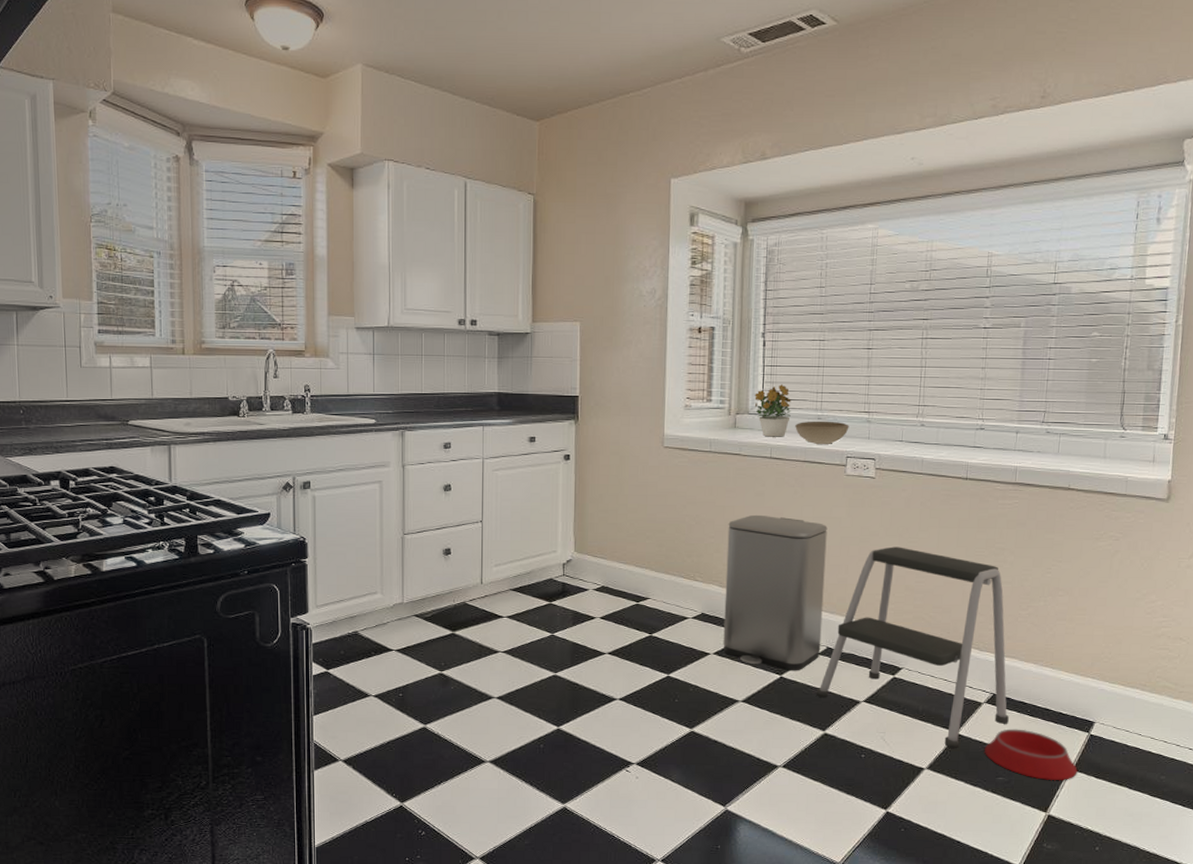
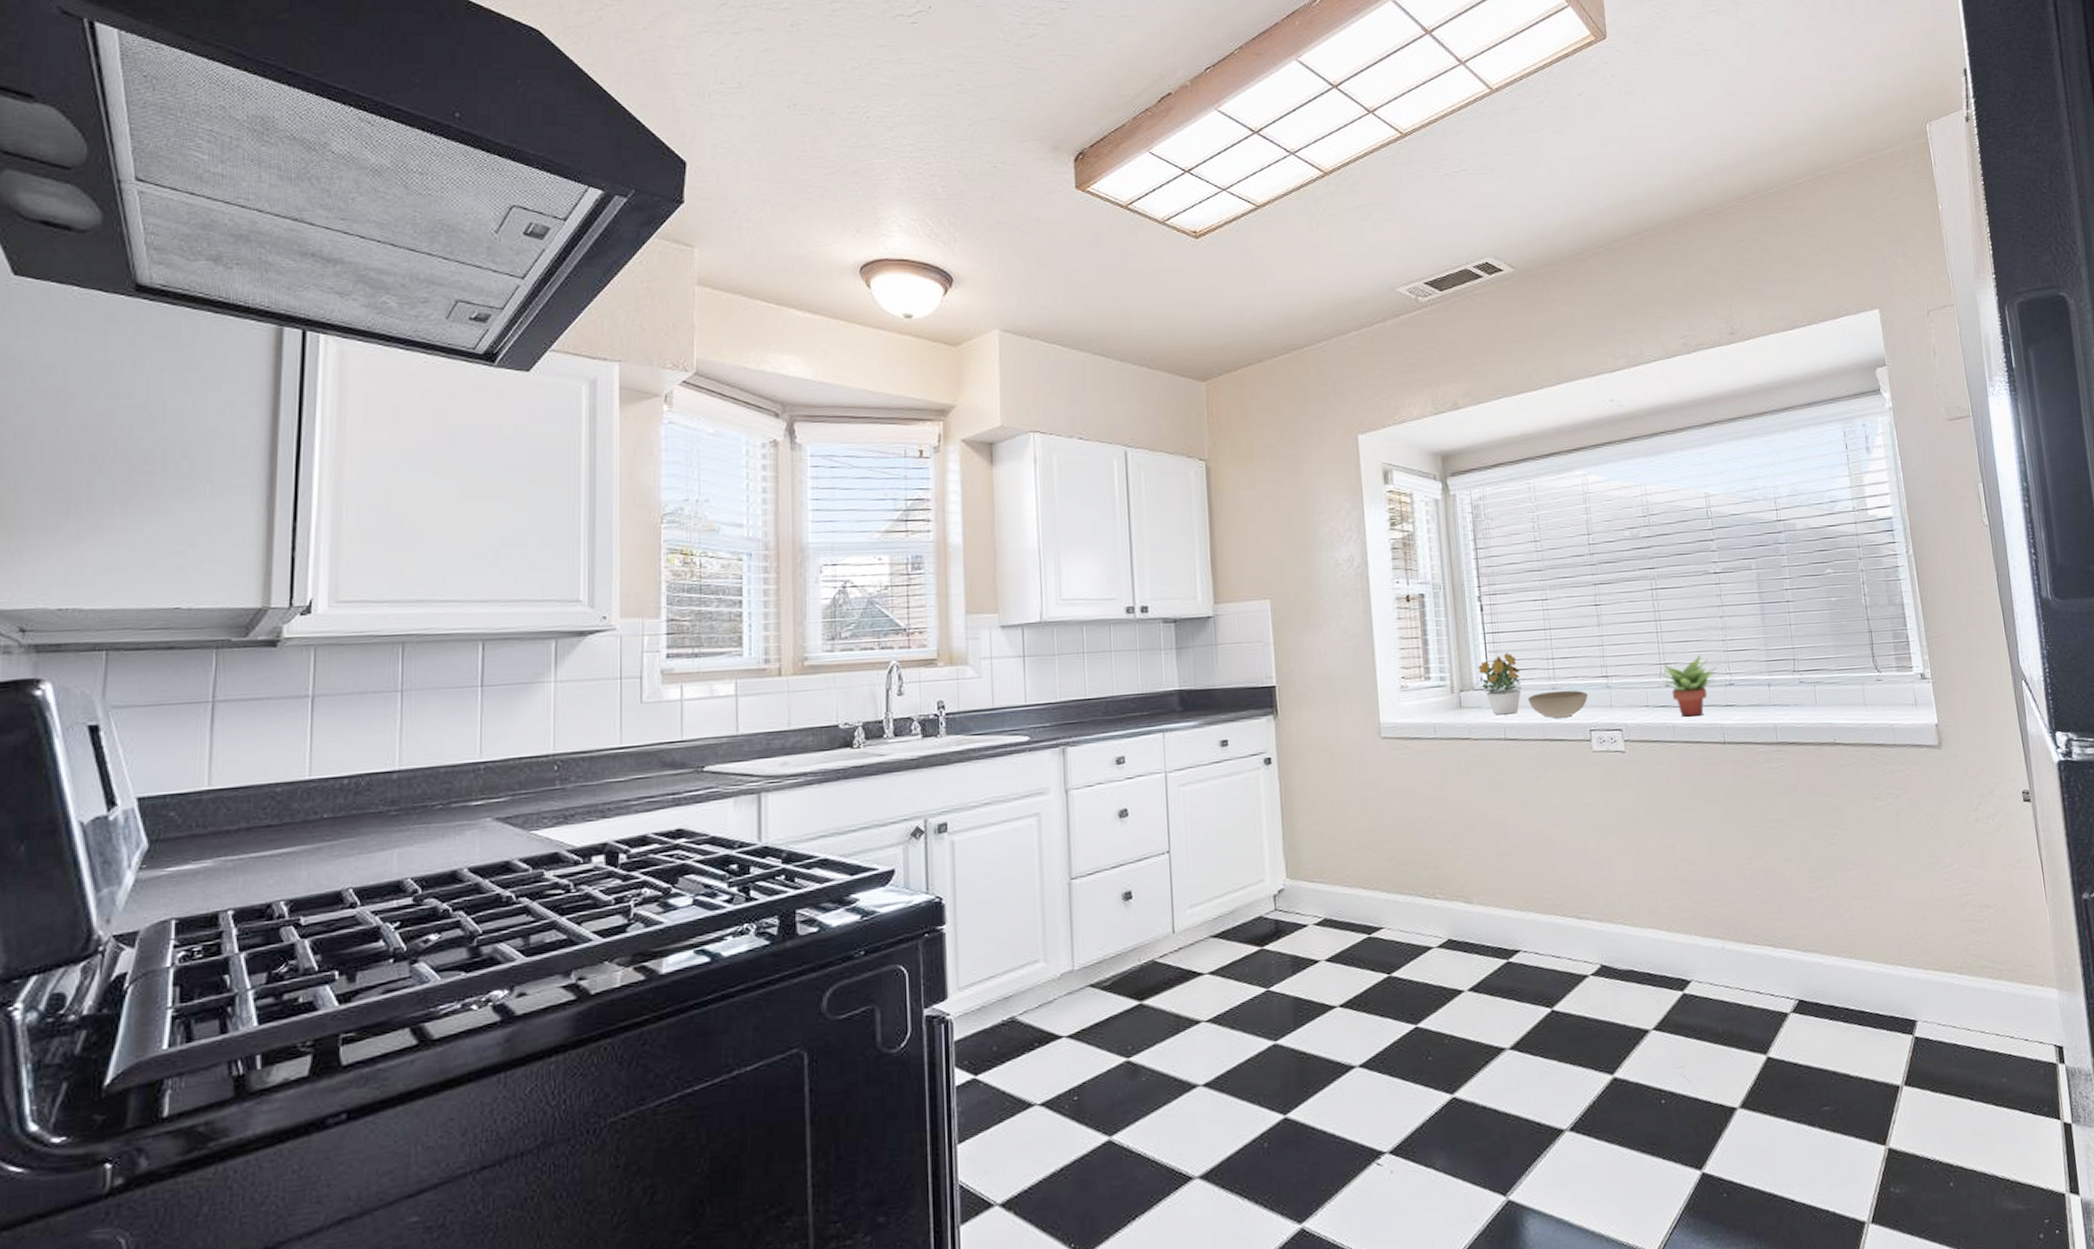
pedal bin: present [723,514,828,670] -> none [1466,808,1594,1001]
step stool: present [816,546,1009,749] -> none [1596,830,1822,1078]
succulent plant: none [915,401,971,453] -> present [1659,655,1718,717]
pet bowl: present [985,729,1078,781] -> none [1801,1041,1910,1103]

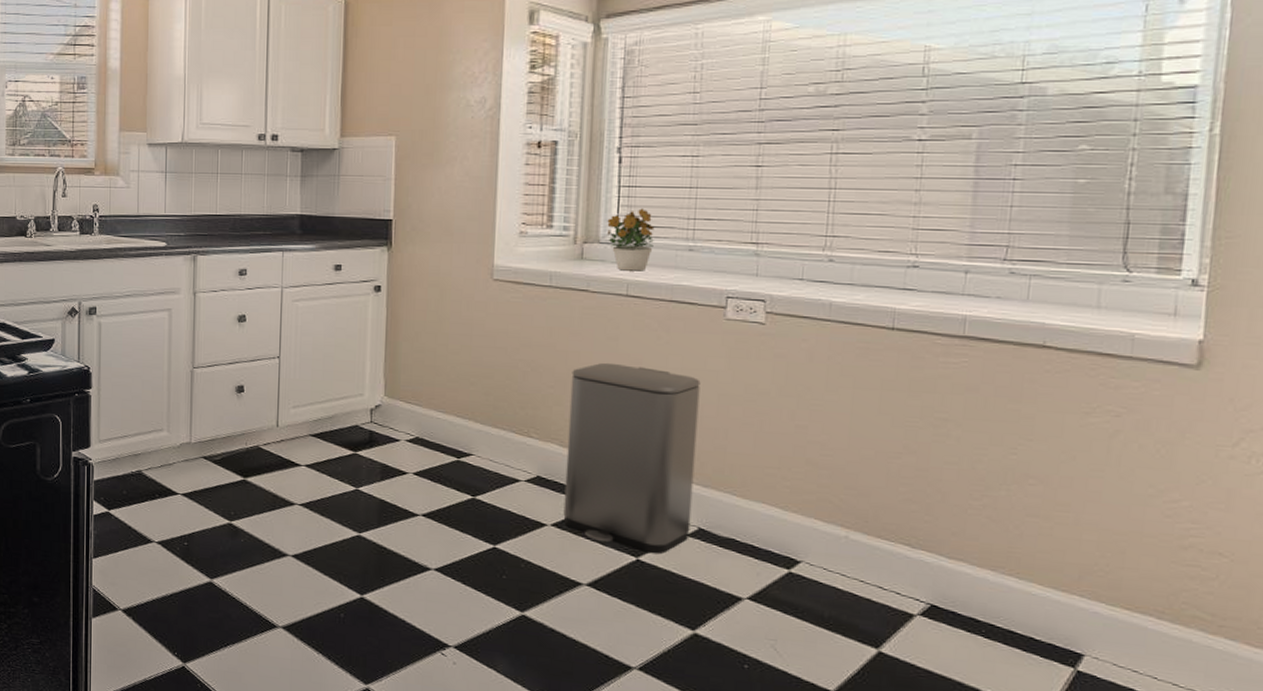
pedal bin: none [1466,808,1594,1001] -> present [563,362,701,553]
bowl: present [1528,690,1588,719] -> none [659,252,731,282]
succulent plant: present [1659,655,1718,717] -> none [820,231,900,296]

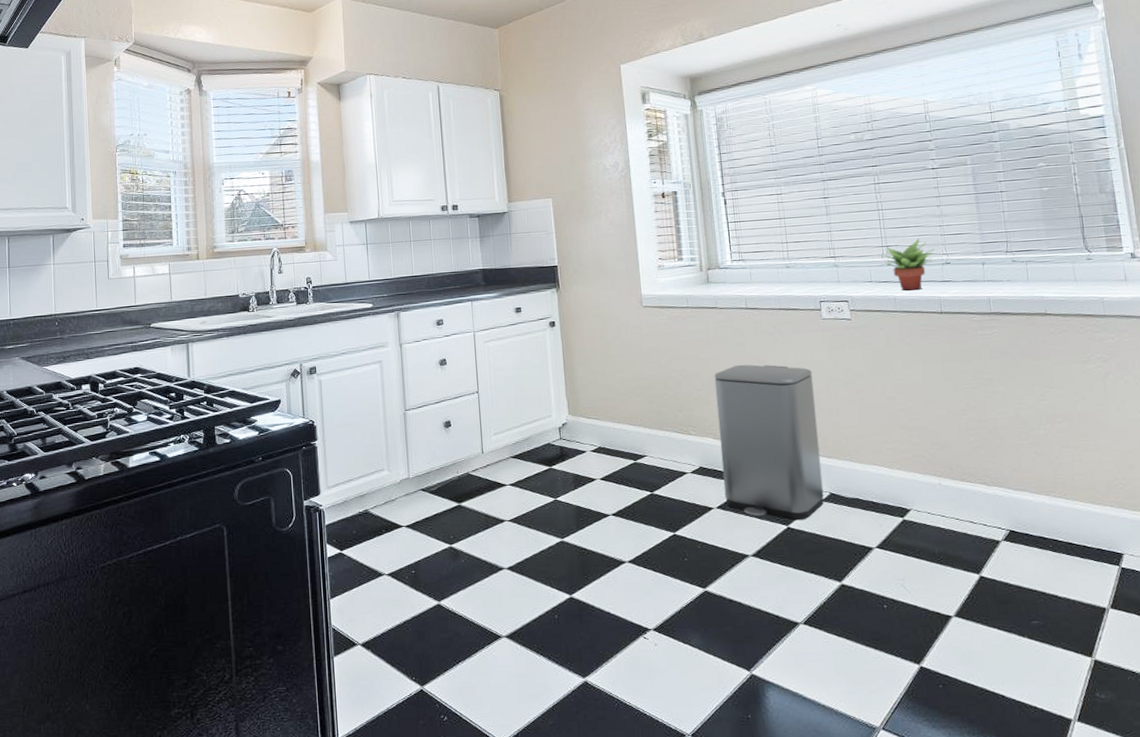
flowerpot: present [606,208,655,271] -> none [723,238,760,289]
succulent plant: none [820,231,900,296] -> present [881,239,936,291]

